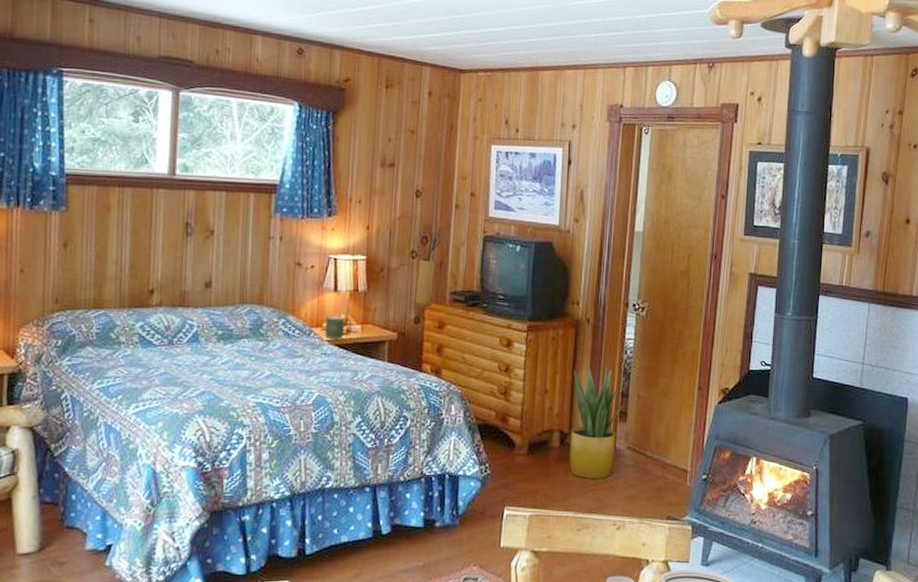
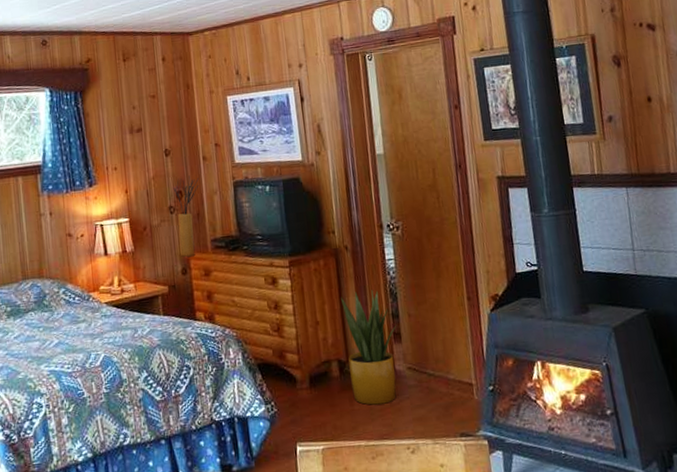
mug: present [325,315,352,339] -> none [101,278,126,301]

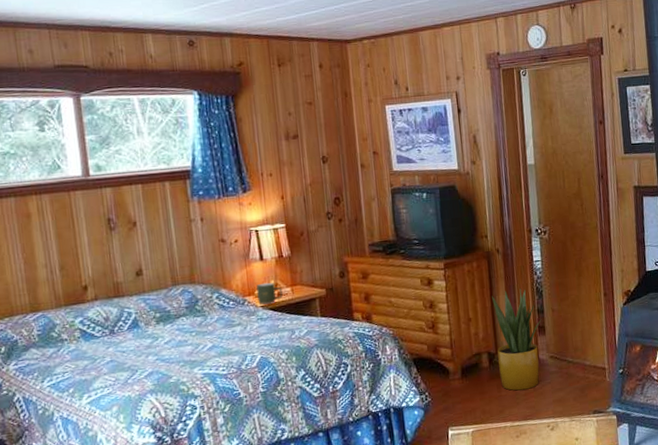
mug: none [101,278,126,301] -> present [256,282,283,305]
vase: present [173,175,199,257] -> none [331,182,357,261]

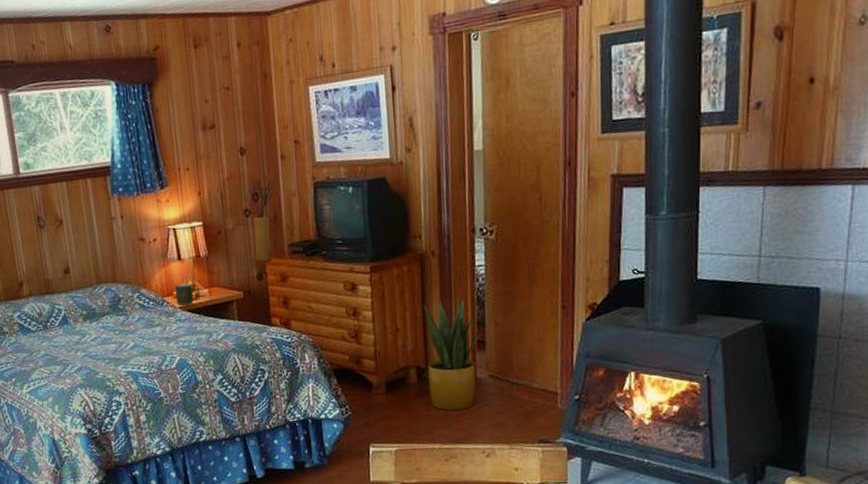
vase: none [331,182,357,261] -> present [249,176,277,262]

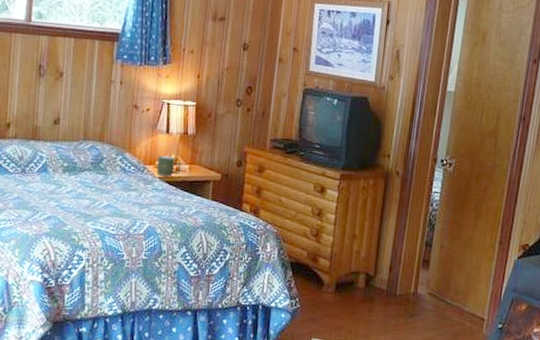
vase: present [249,176,277,262] -> none [238,73,271,151]
planter: present [424,297,482,411] -> none [372,215,428,321]

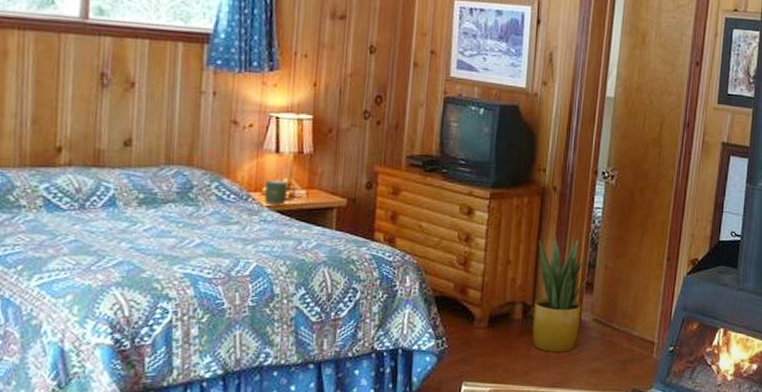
planter: none [372,215,428,321] -> present [532,235,592,352]

